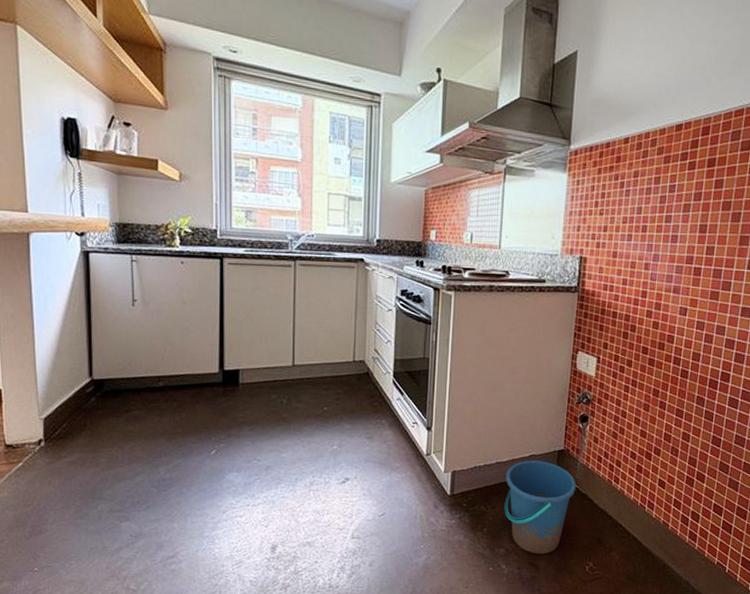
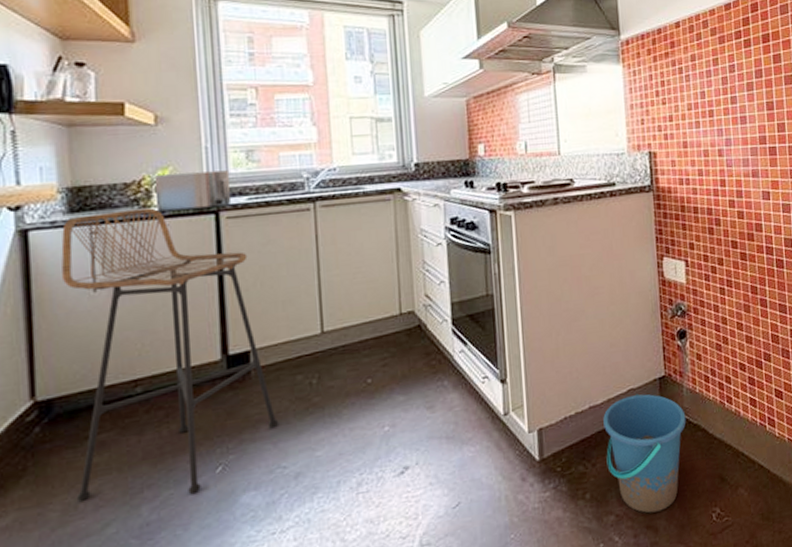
bar stool: none [111,246,256,465] -> present [61,208,278,501]
toaster: none [177,222,233,255] -> present [154,170,232,213]

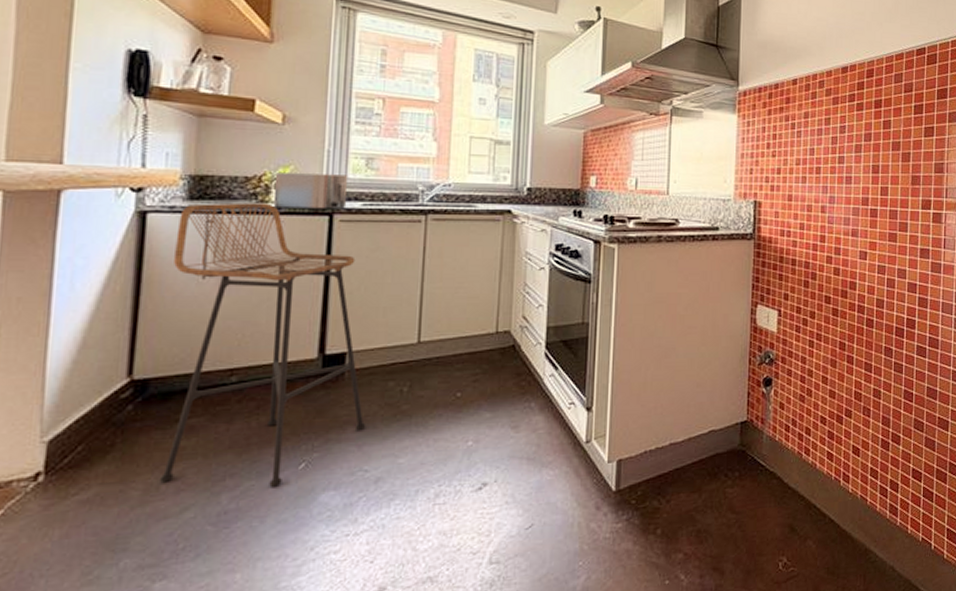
bucket: present [603,393,686,513] -> none [681,435,763,555]

